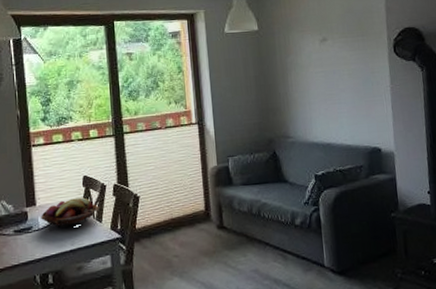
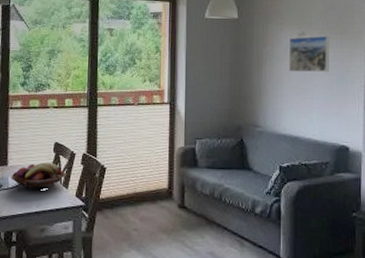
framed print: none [312,39,354,79] -> present [288,35,330,72]

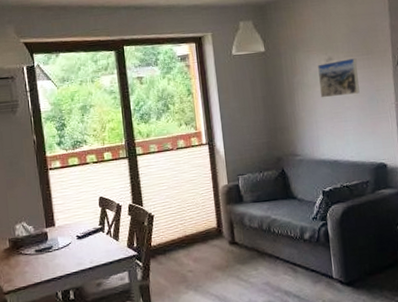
fruit basket: present [11,162,68,189] -> none [60,217,117,247]

